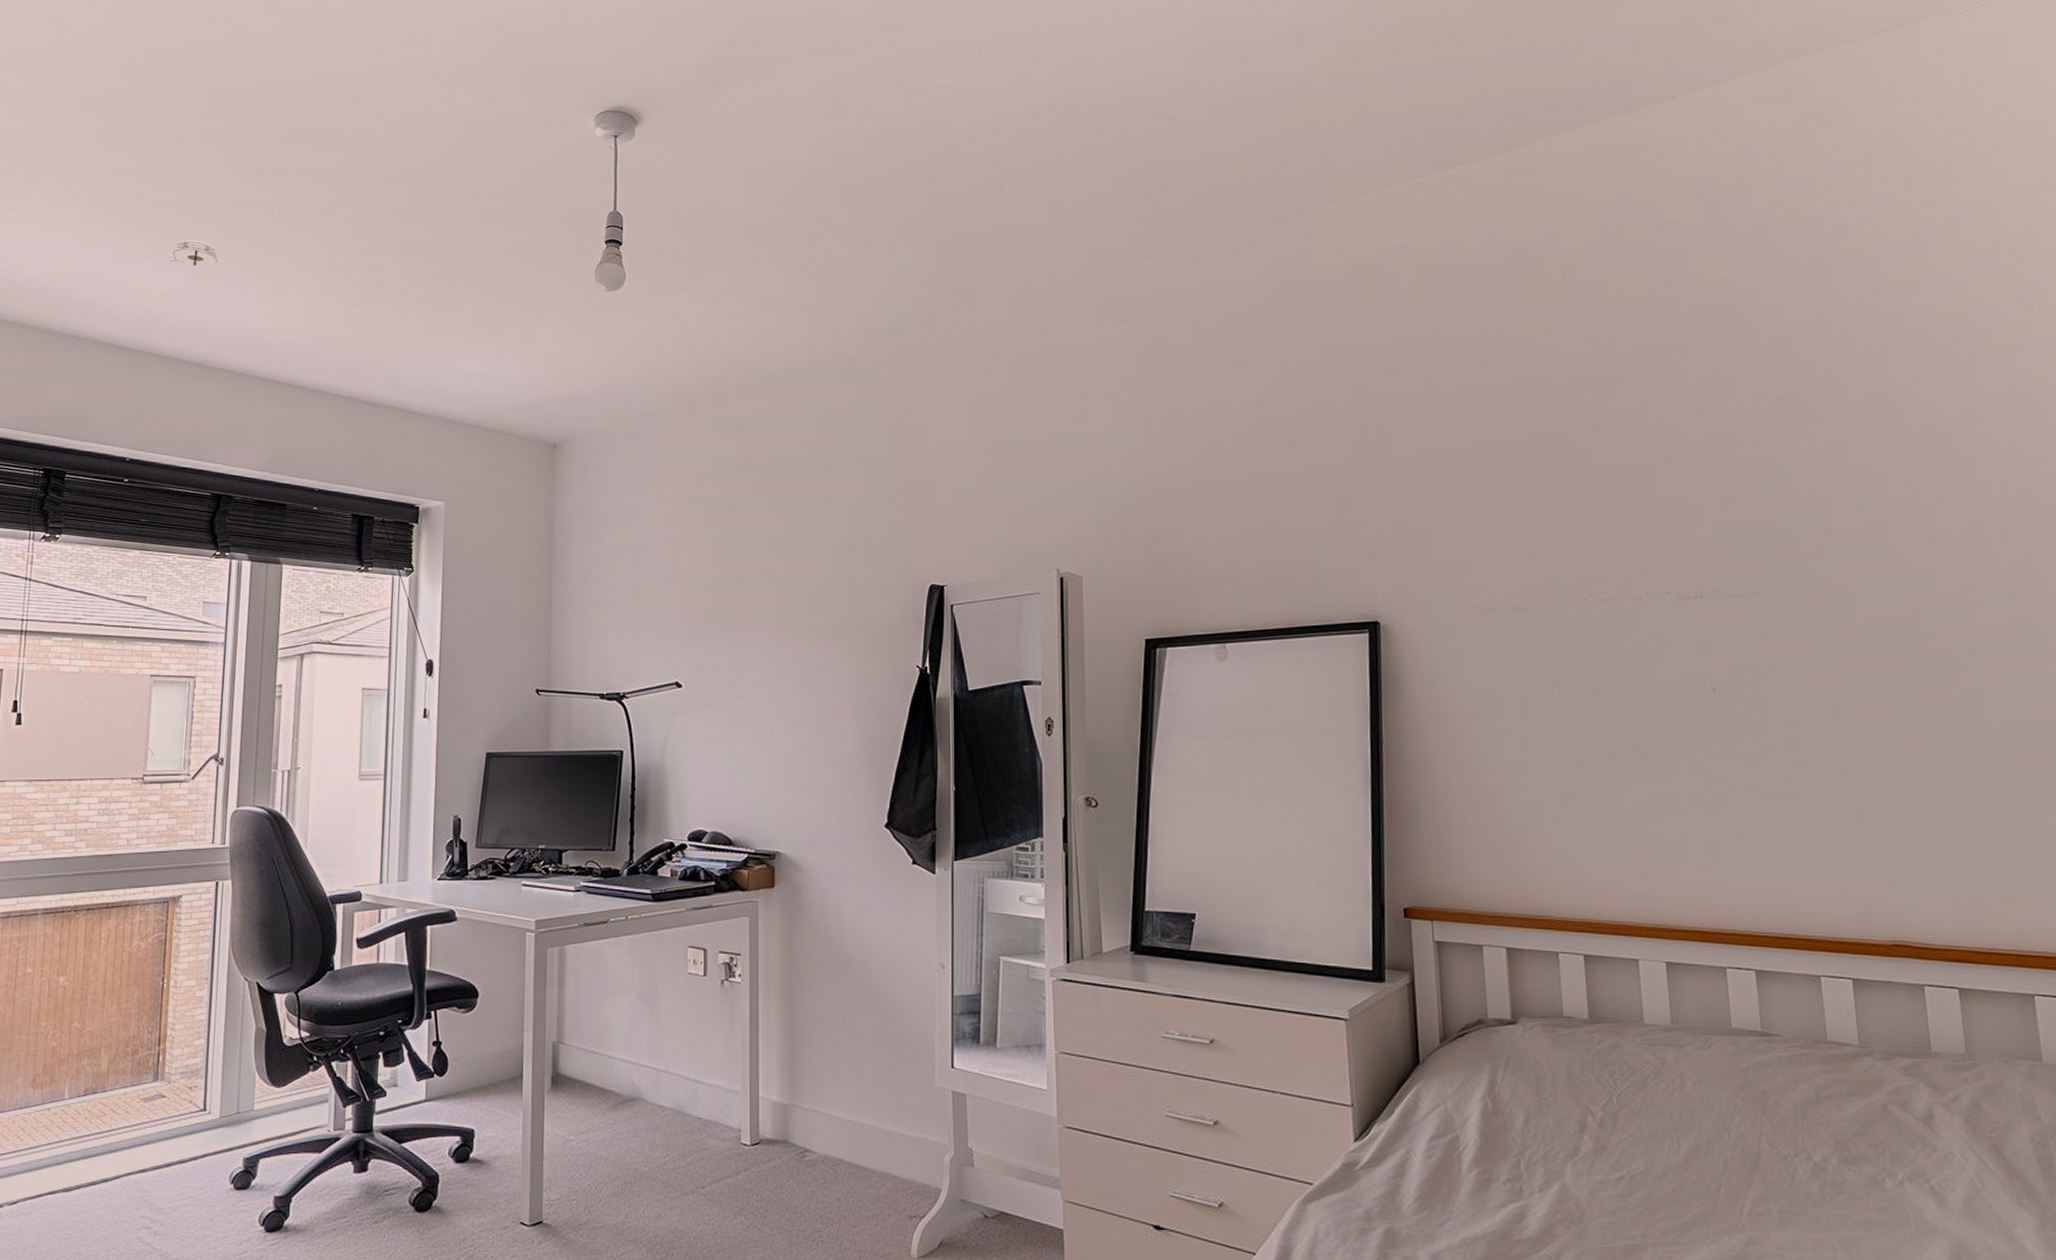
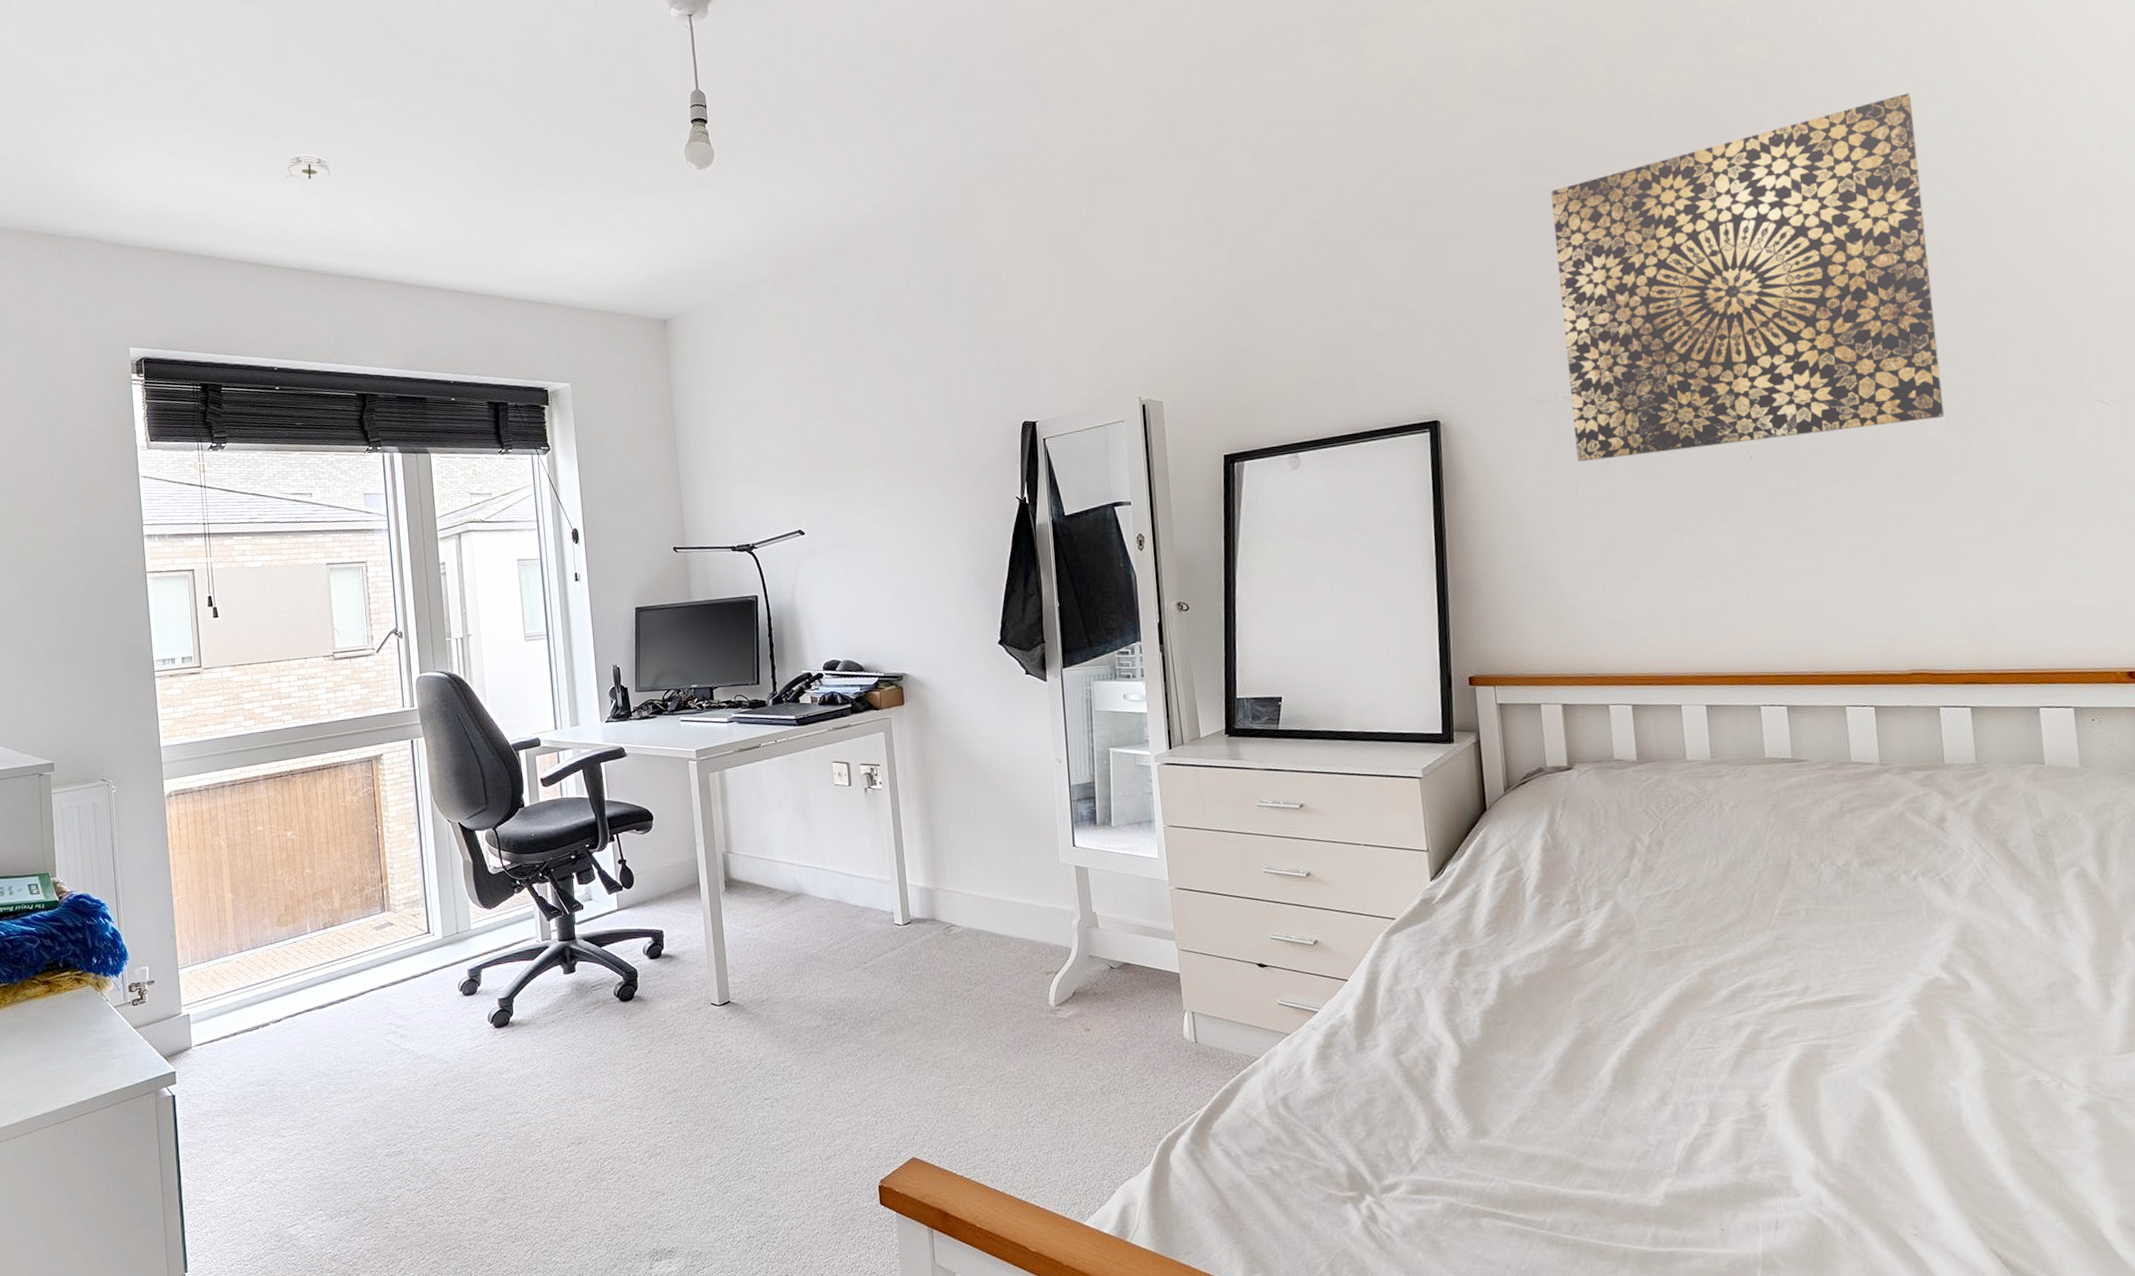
wall art: none [1503,323,1921,680] -> present [1550,93,1944,462]

